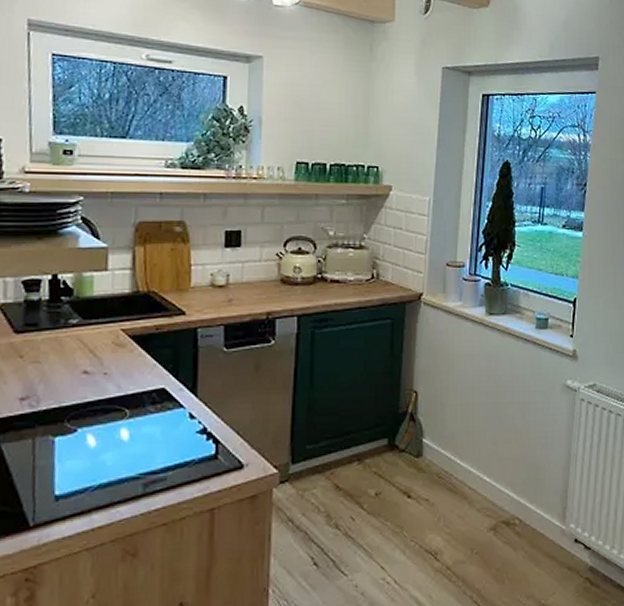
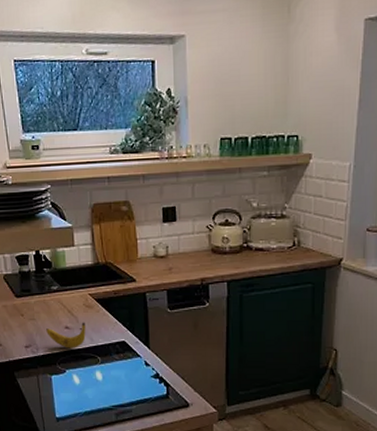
banana: none [55,364,112,400] -> present [46,322,86,348]

